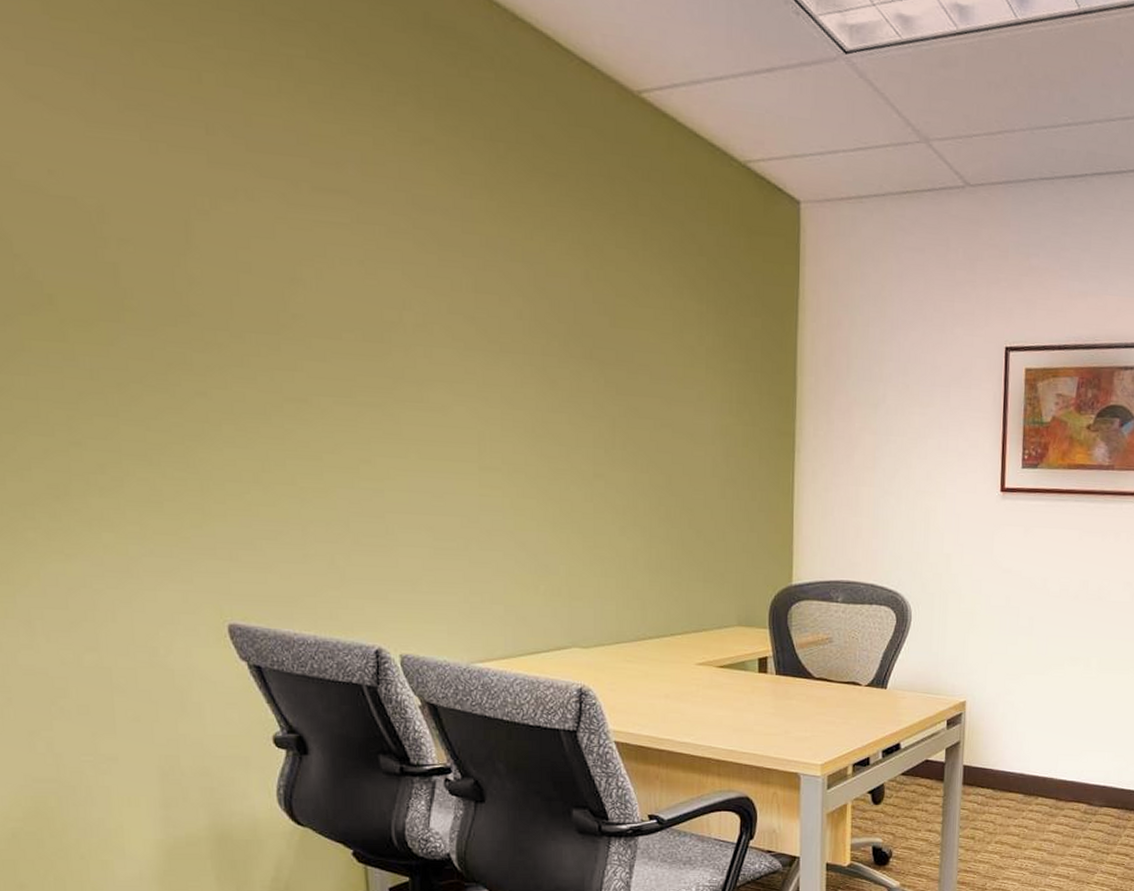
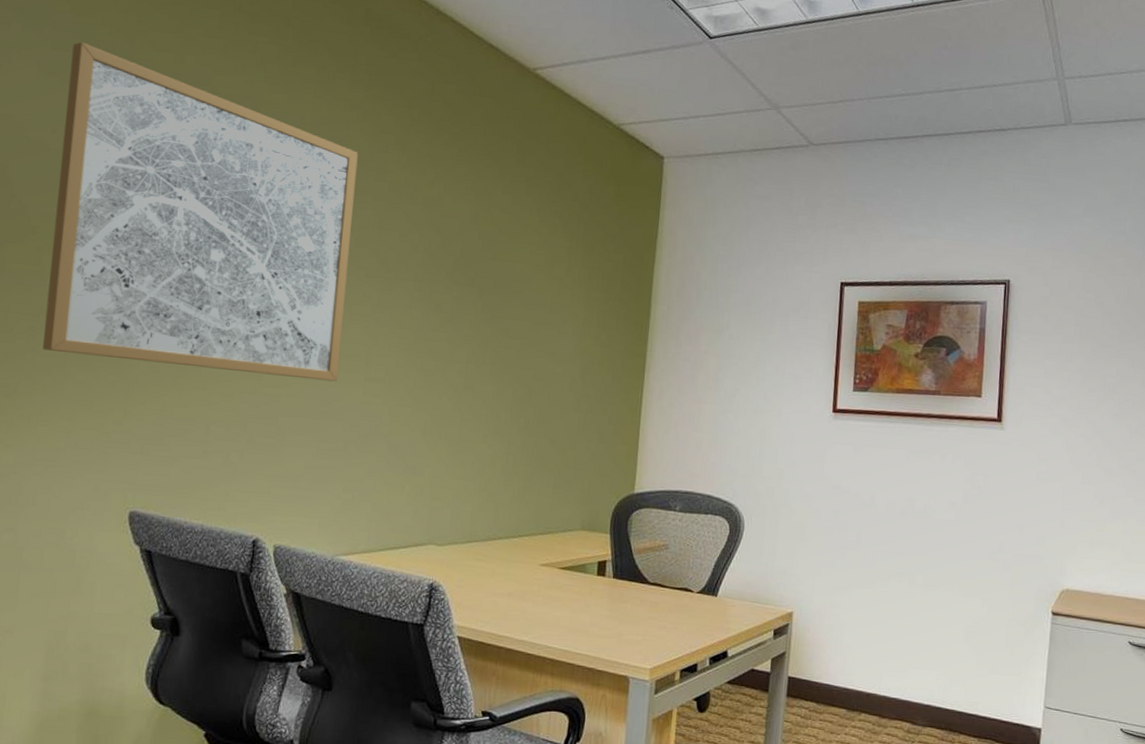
wall art: none [54,54,448,472] -> present [42,42,359,382]

